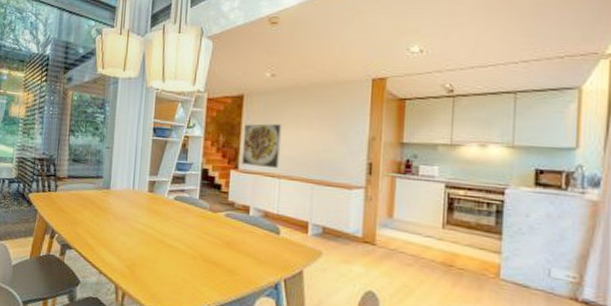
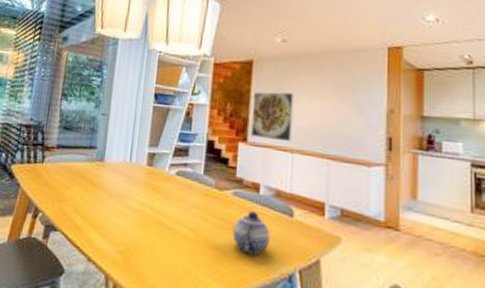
teapot: none [225,229,259,267] -> present [232,210,271,255]

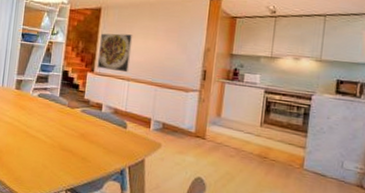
teapot: present [232,210,271,255] -> none [80,123,109,156]

